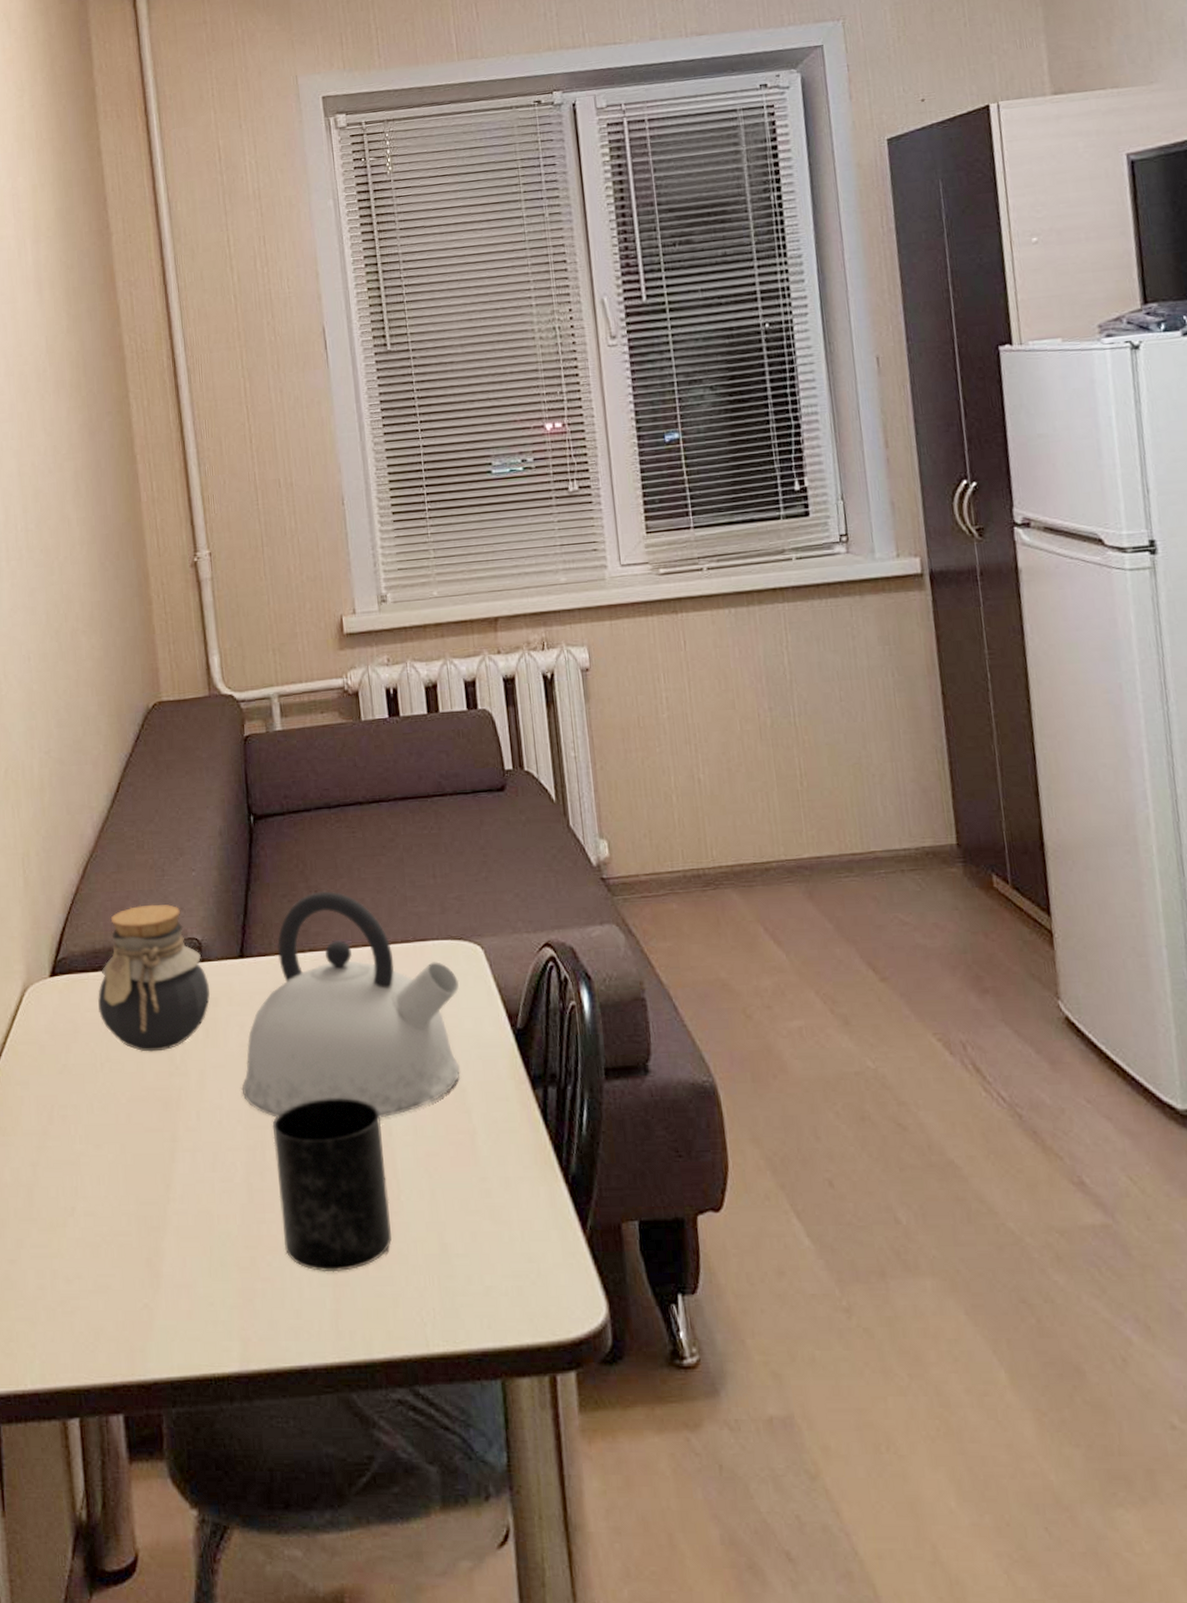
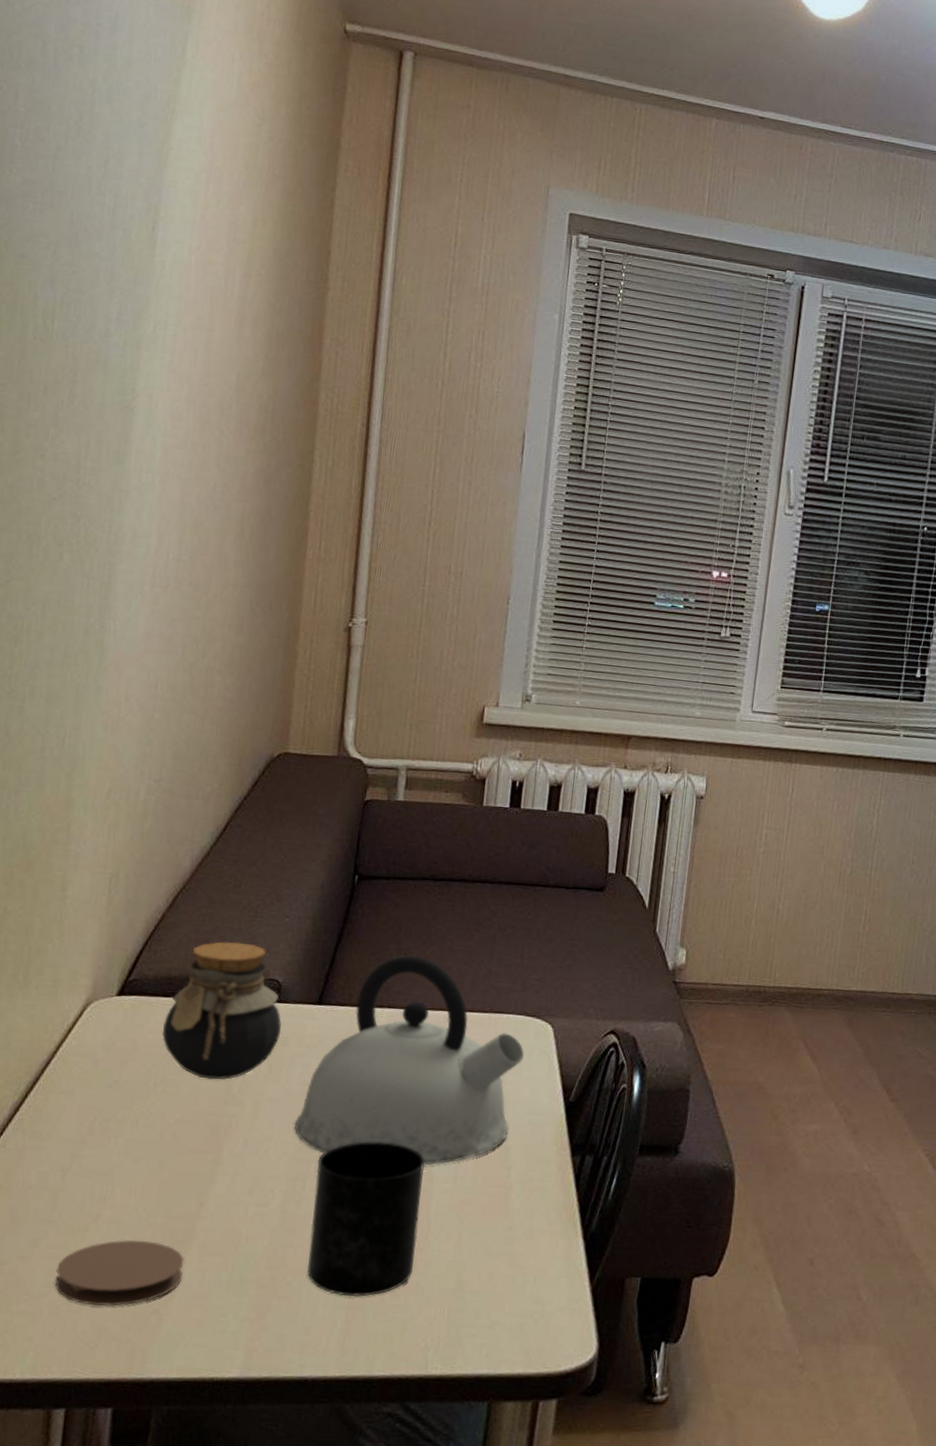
coaster: none [45,1230,165,1305] -> present [55,1239,184,1306]

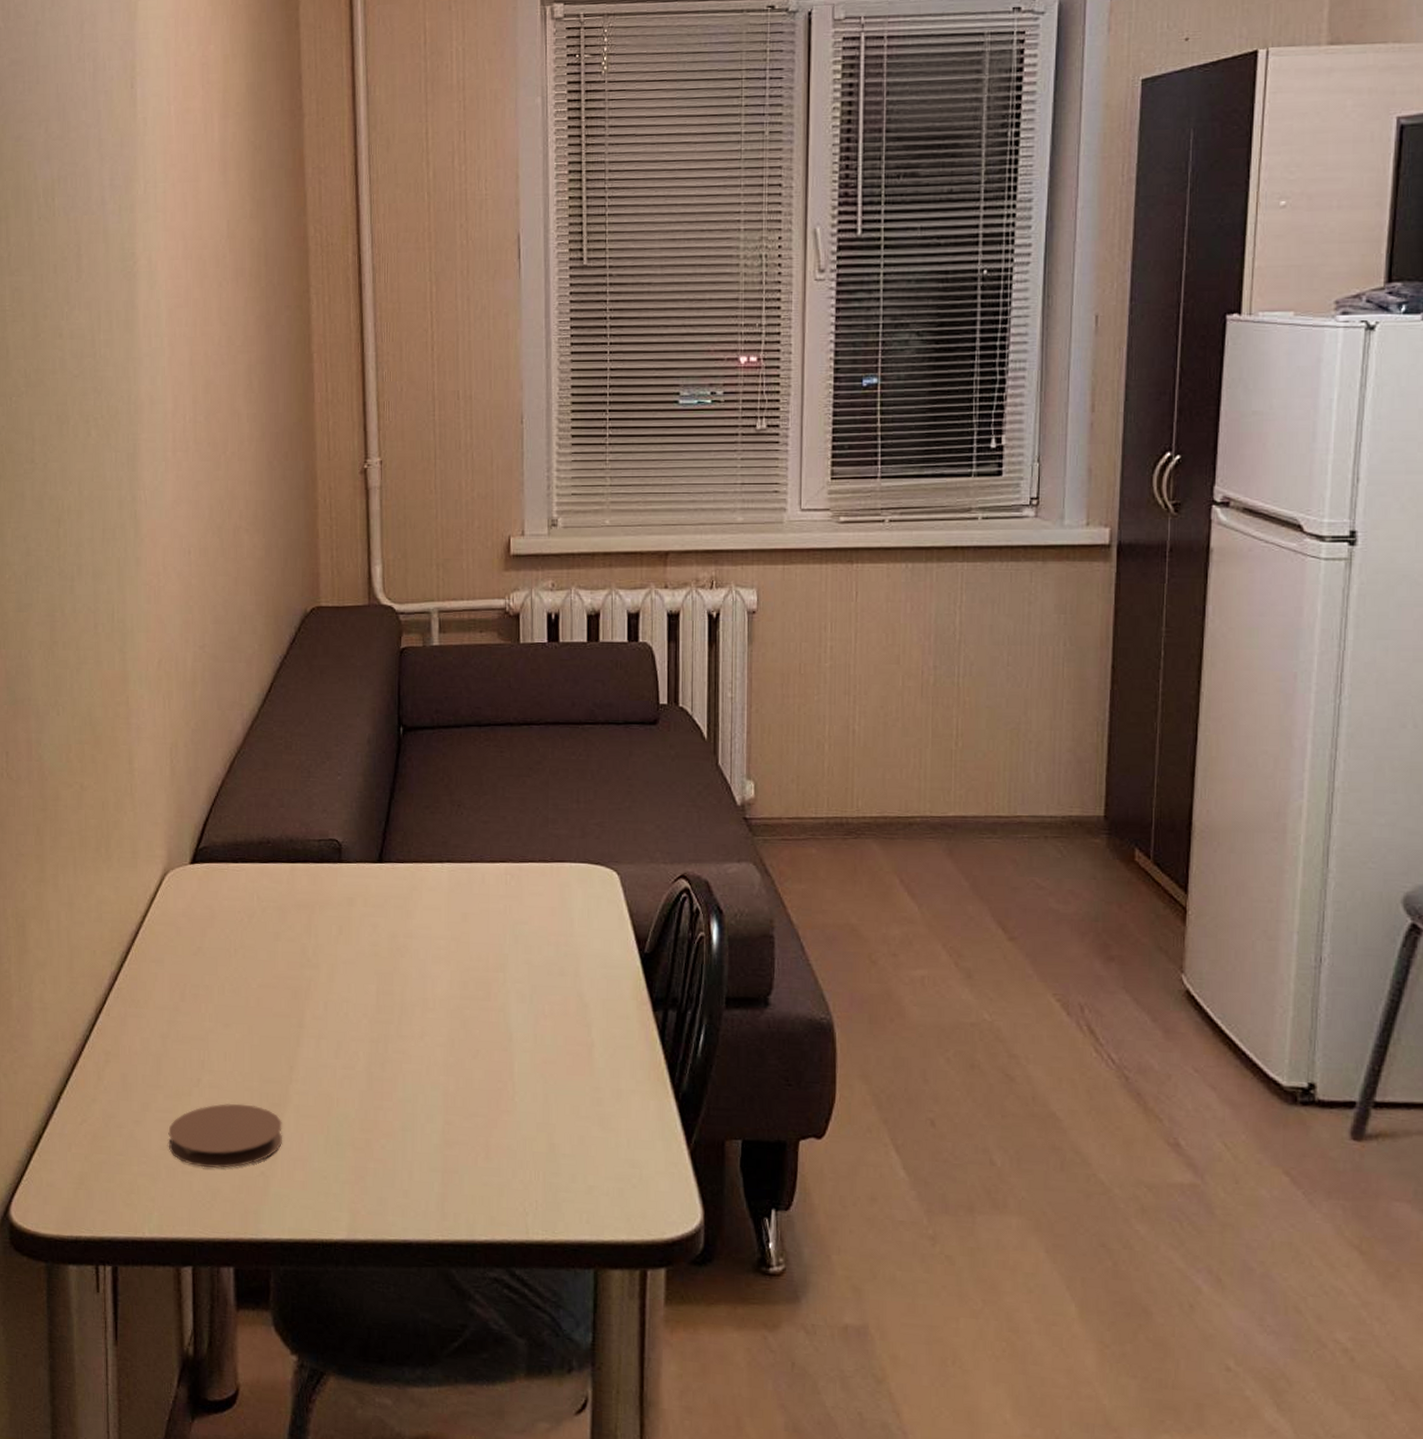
jar: present [162,941,282,1080] -> none [236,803,347,943]
kettle: present [295,954,525,1166] -> none [371,806,592,1024]
mug: present [307,1141,425,1297] -> none [396,1001,504,1160]

